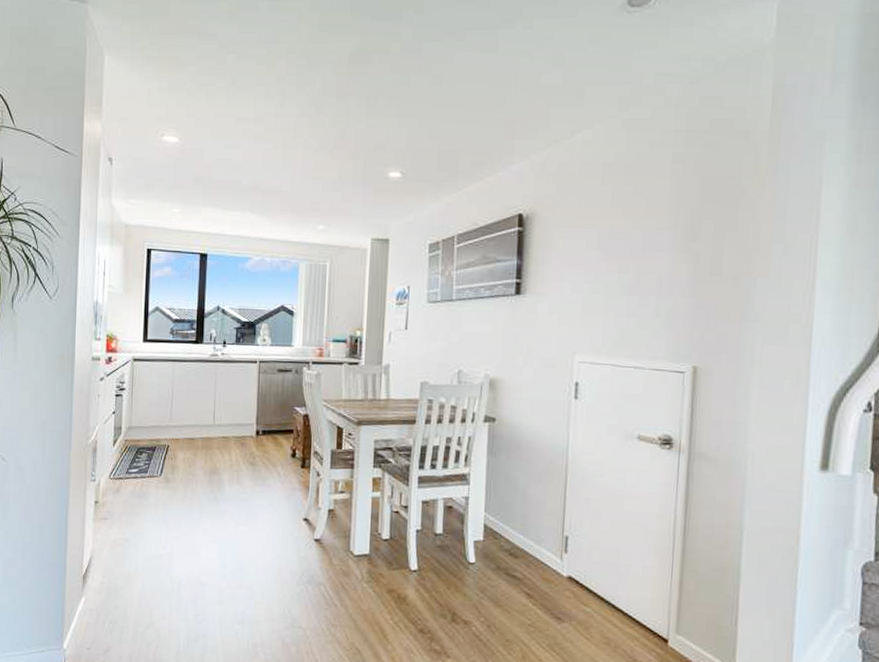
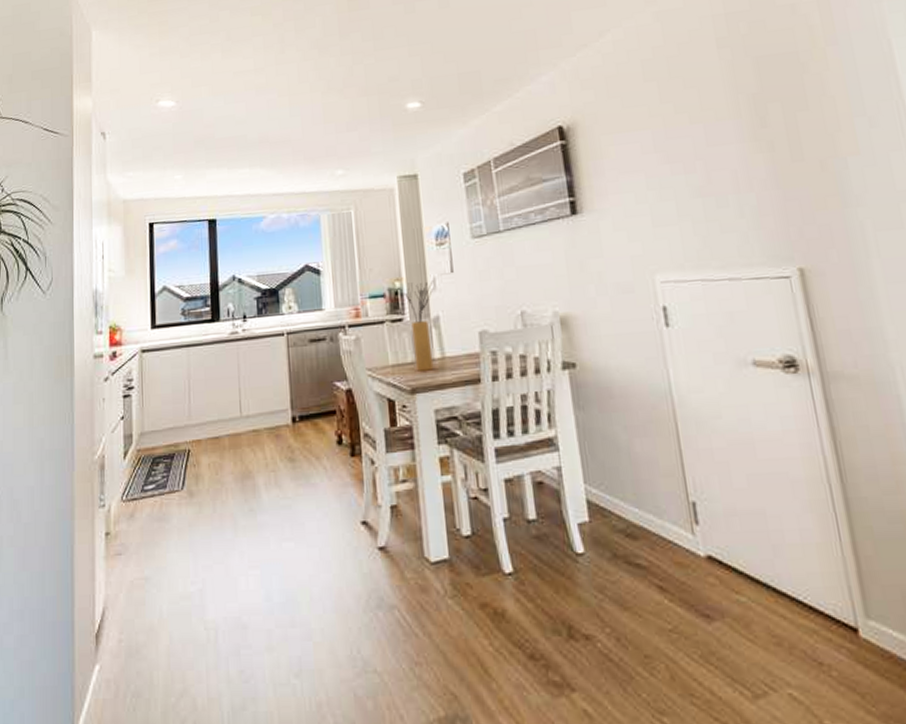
vase: none [363,333,389,408] -> present [404,280,434,371]

